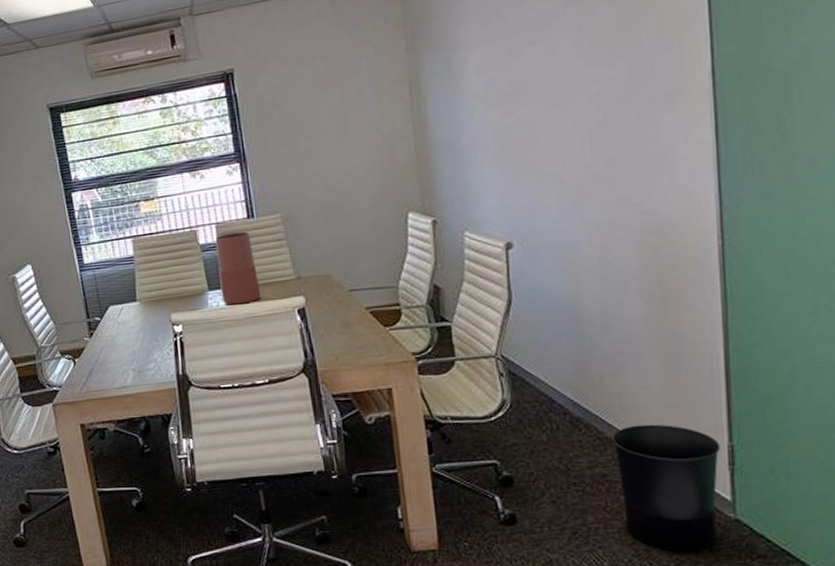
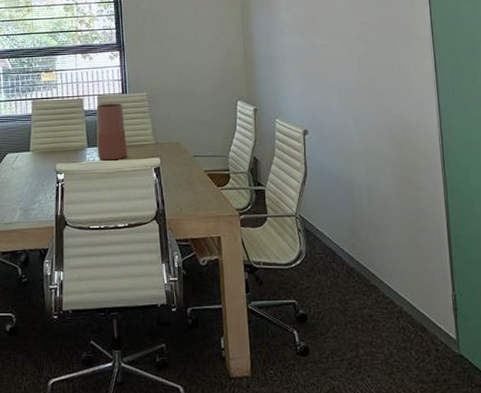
waste bin: present [612,424,720,552] -> none [375,276,448,381]

